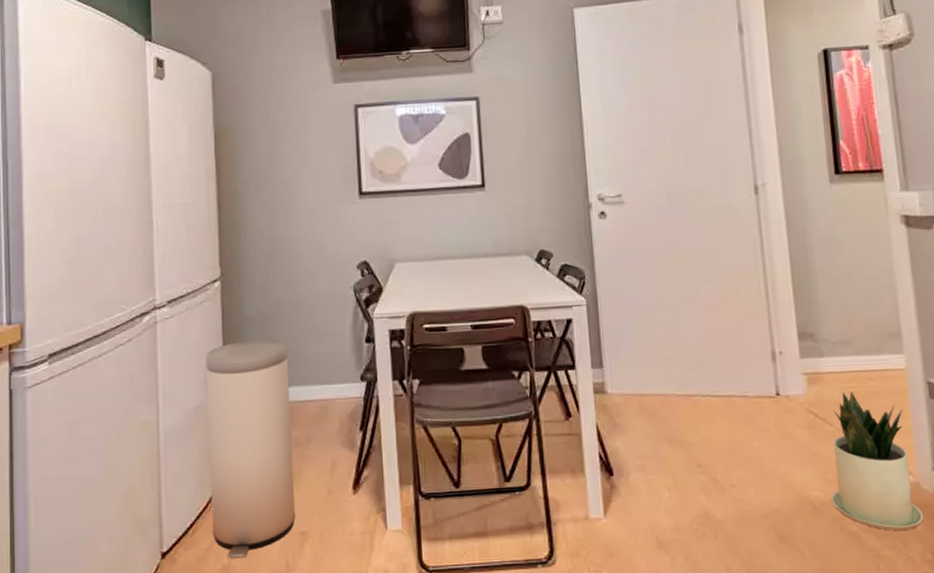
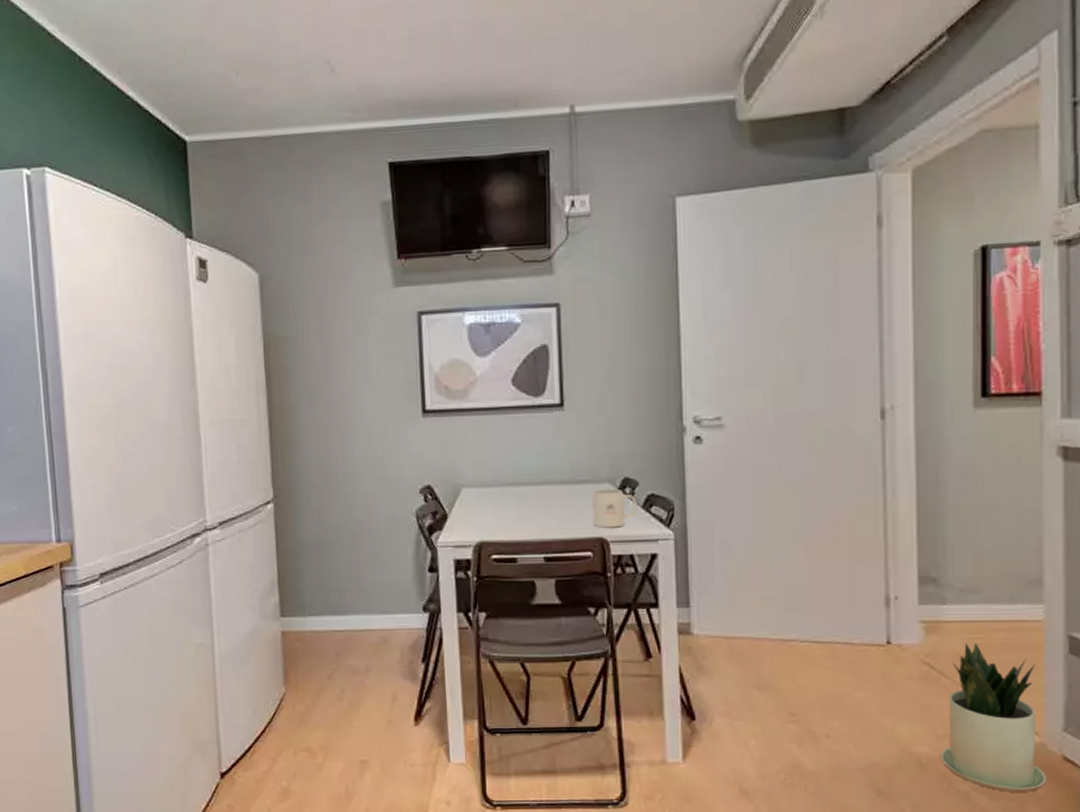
pedal bin: present [205,339,296,559] -> none [260,564,355,783]
mug: none [512,260,553,297] -> present [592,488,637,528]

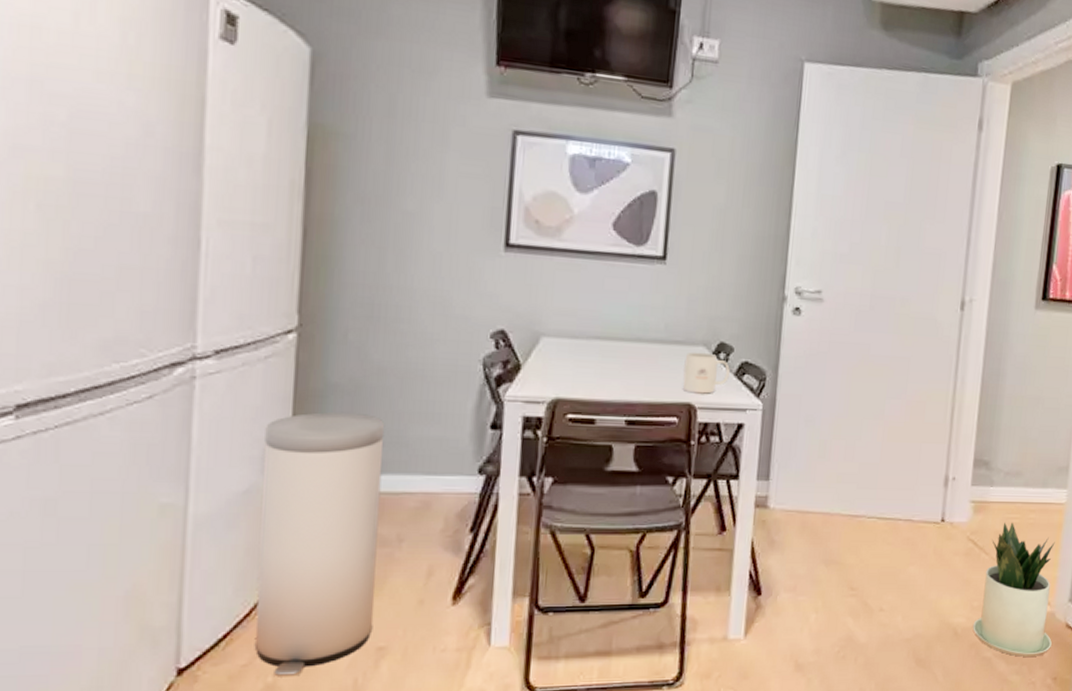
pedal bin: none [260,564,355,783] -> present [254,411,385,677]

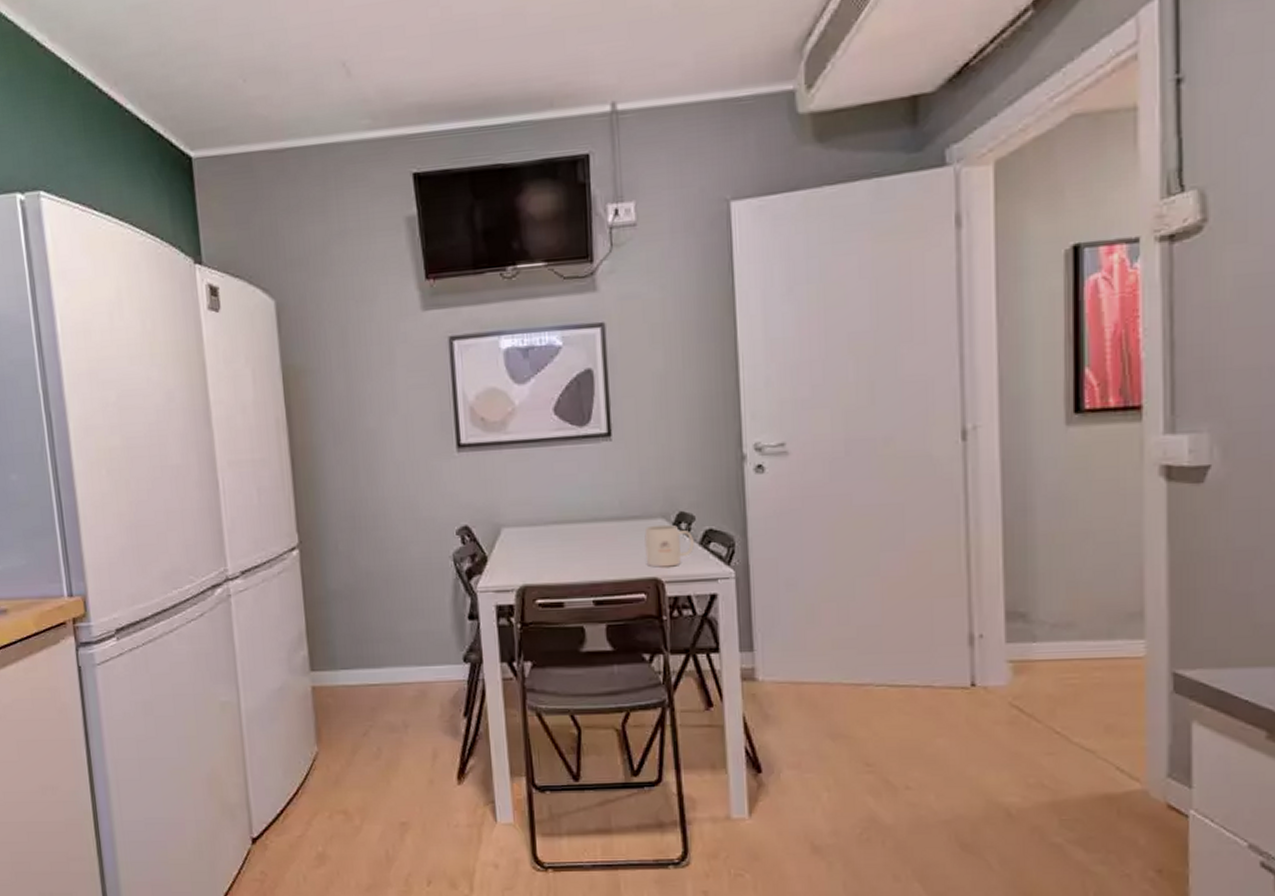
pedal bin: present [254,411,385,677] -> none [287,614,395,847]
planter: present [973,522,1055,657] -> none [1032,683,1148,844]

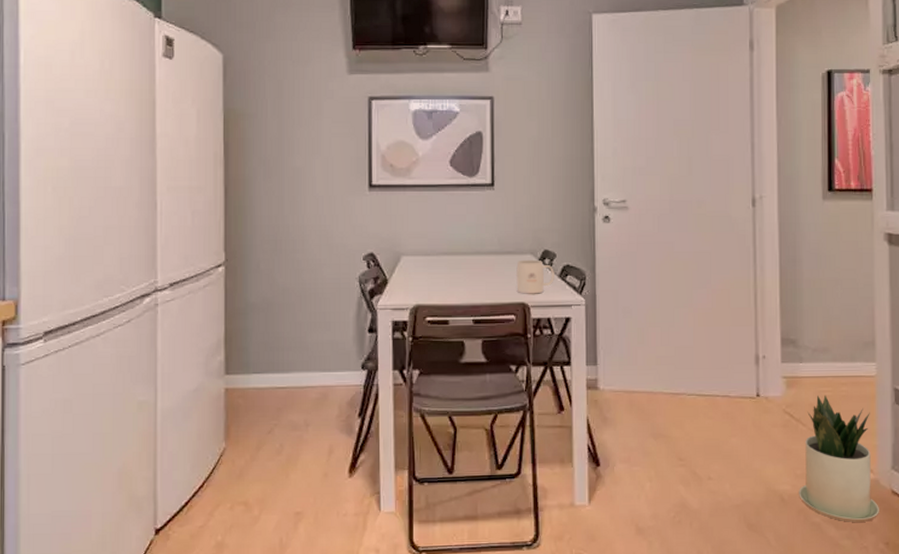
planter: none [1032,683,1148,844] -> present [799,395,879,522]

